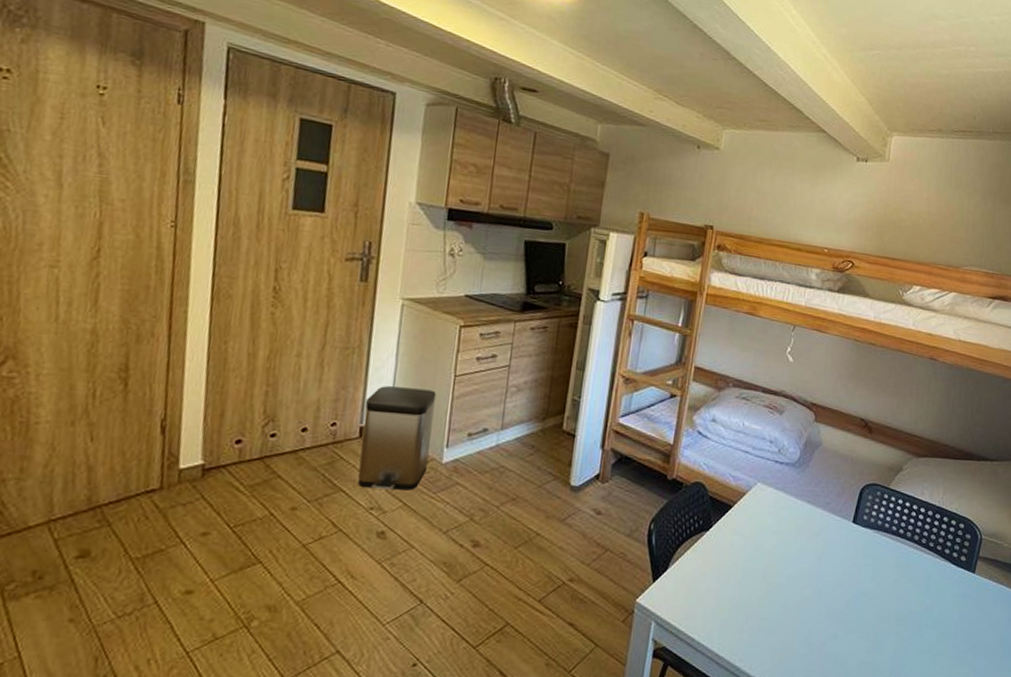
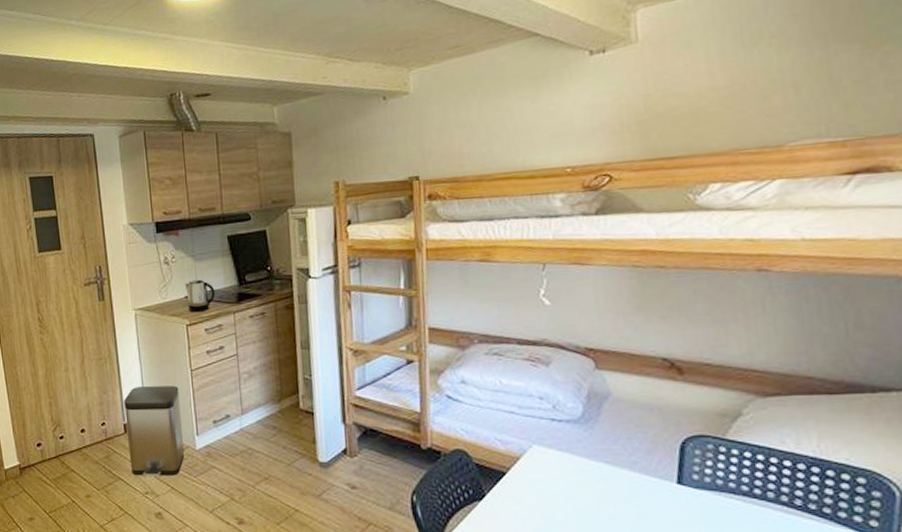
kettle: none [466,279,500,316] -> present [185,279,216,313]

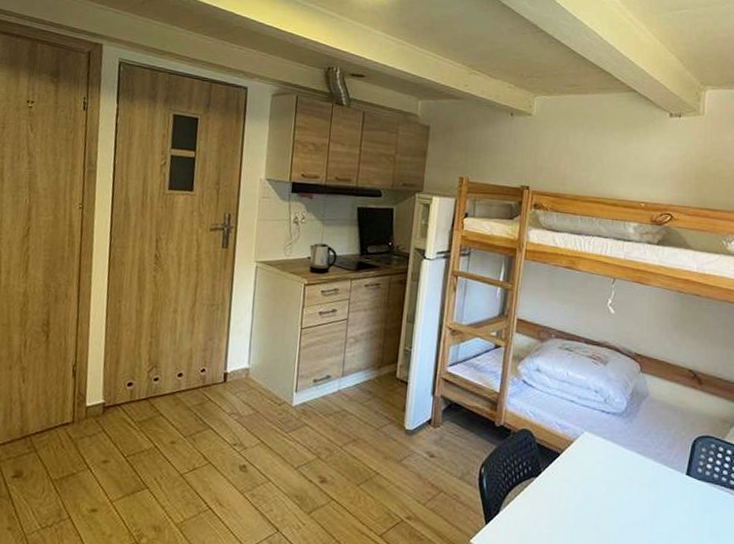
pedal bin: present [123,385,185,477] -> none [223,337,286,430]

